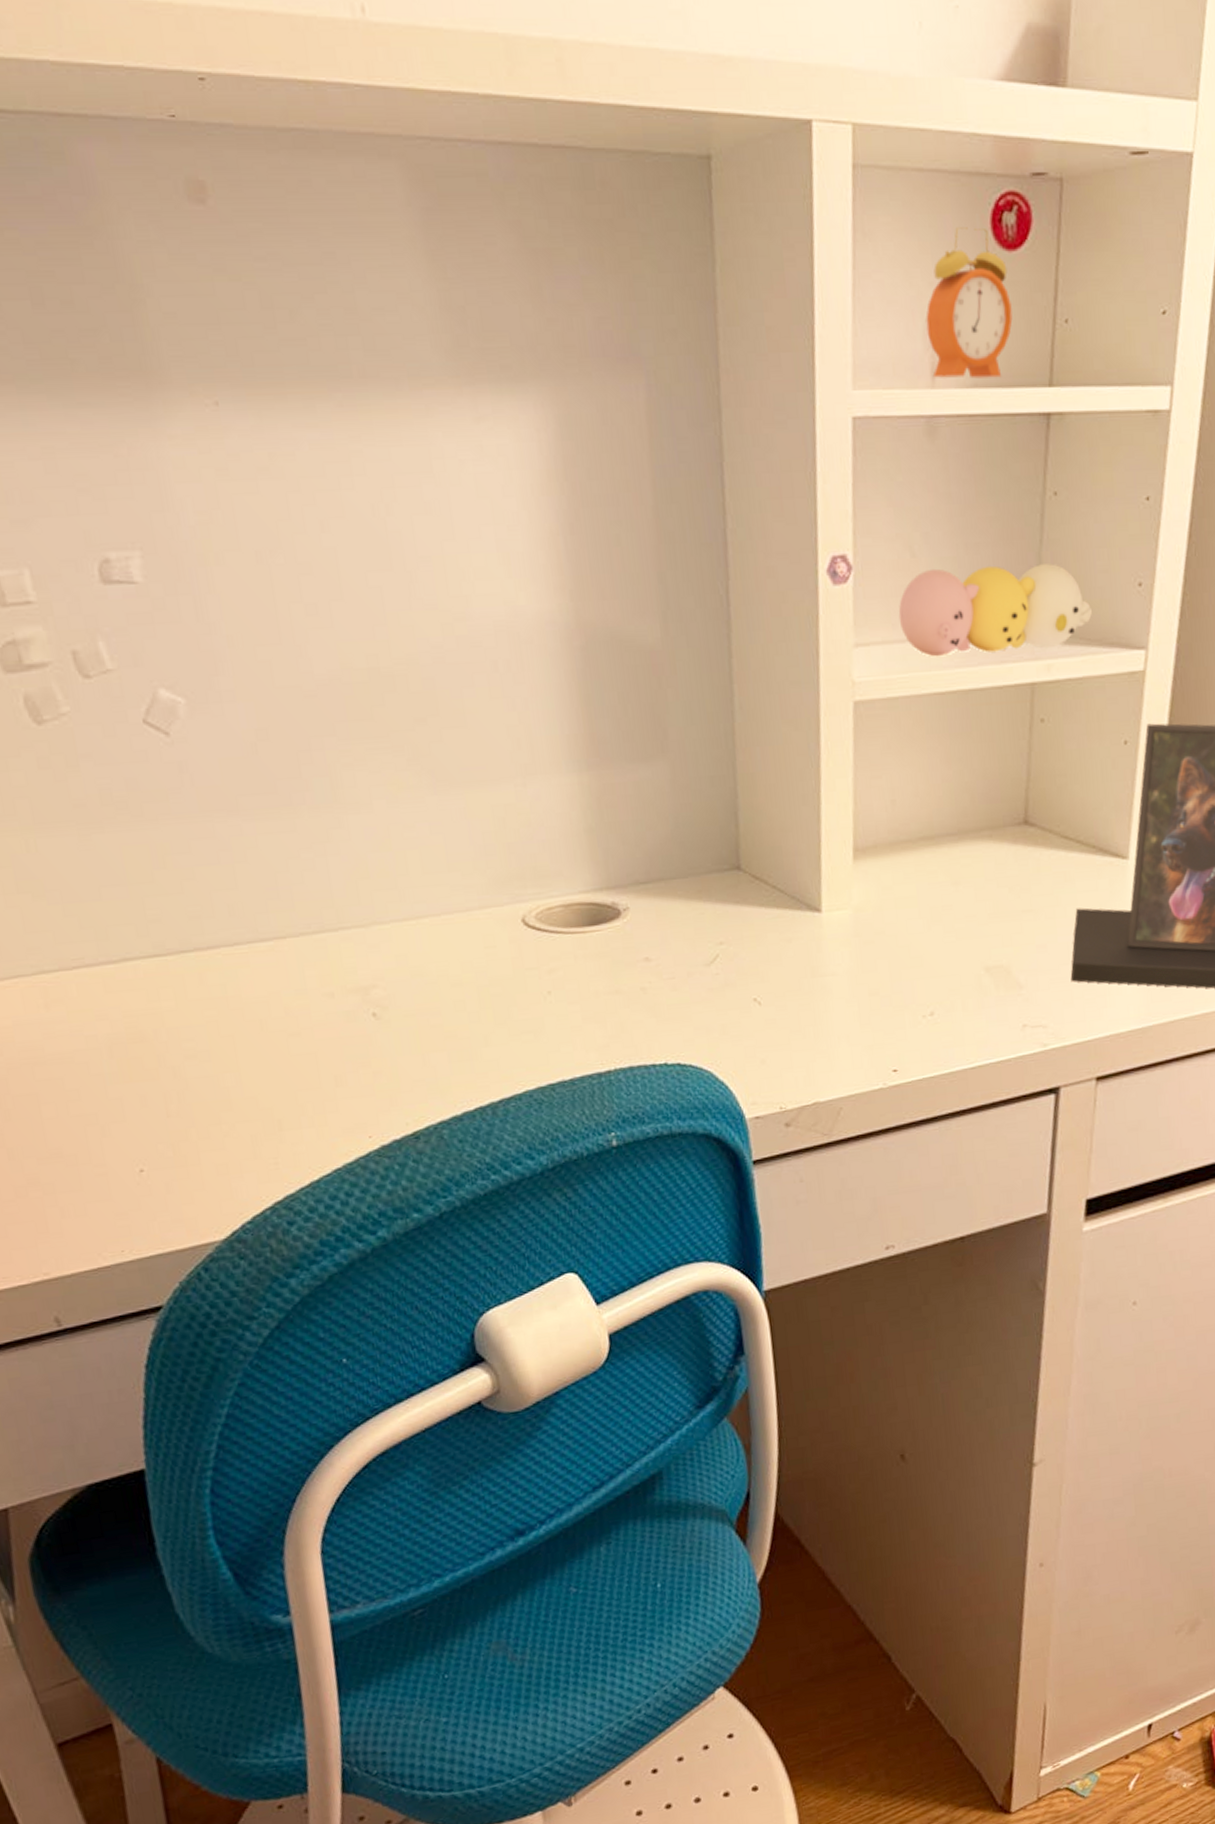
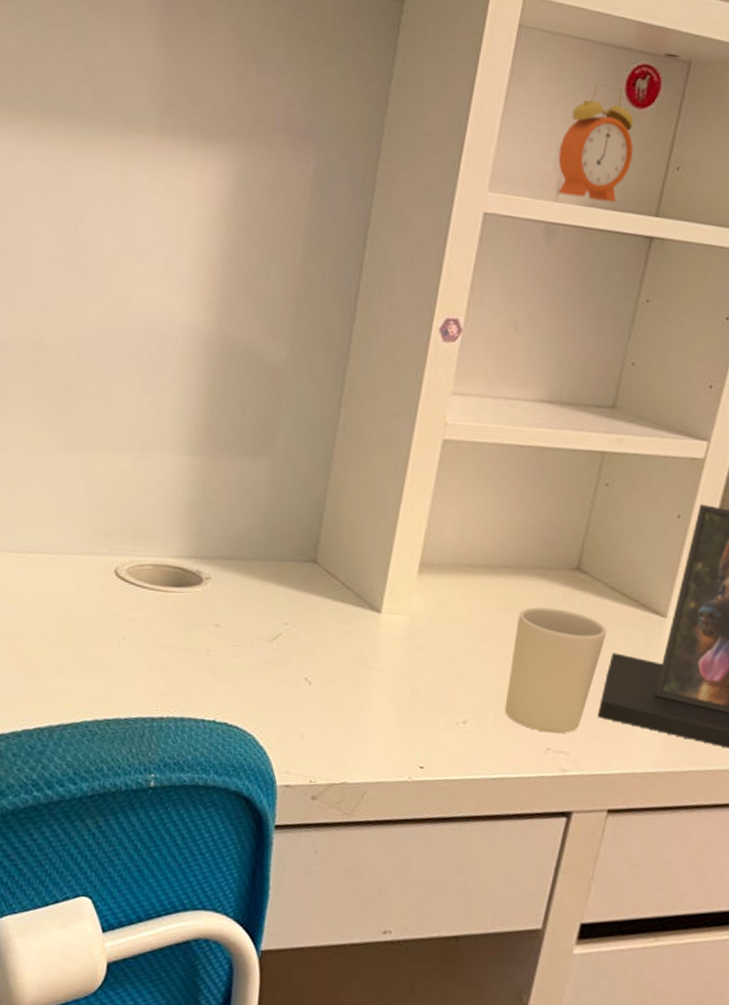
toy figurine: present [898,564,1092,657] -> none [494,343,665,426]
mug: none [969,870,1068,1009] -> present [504,607,607,734]

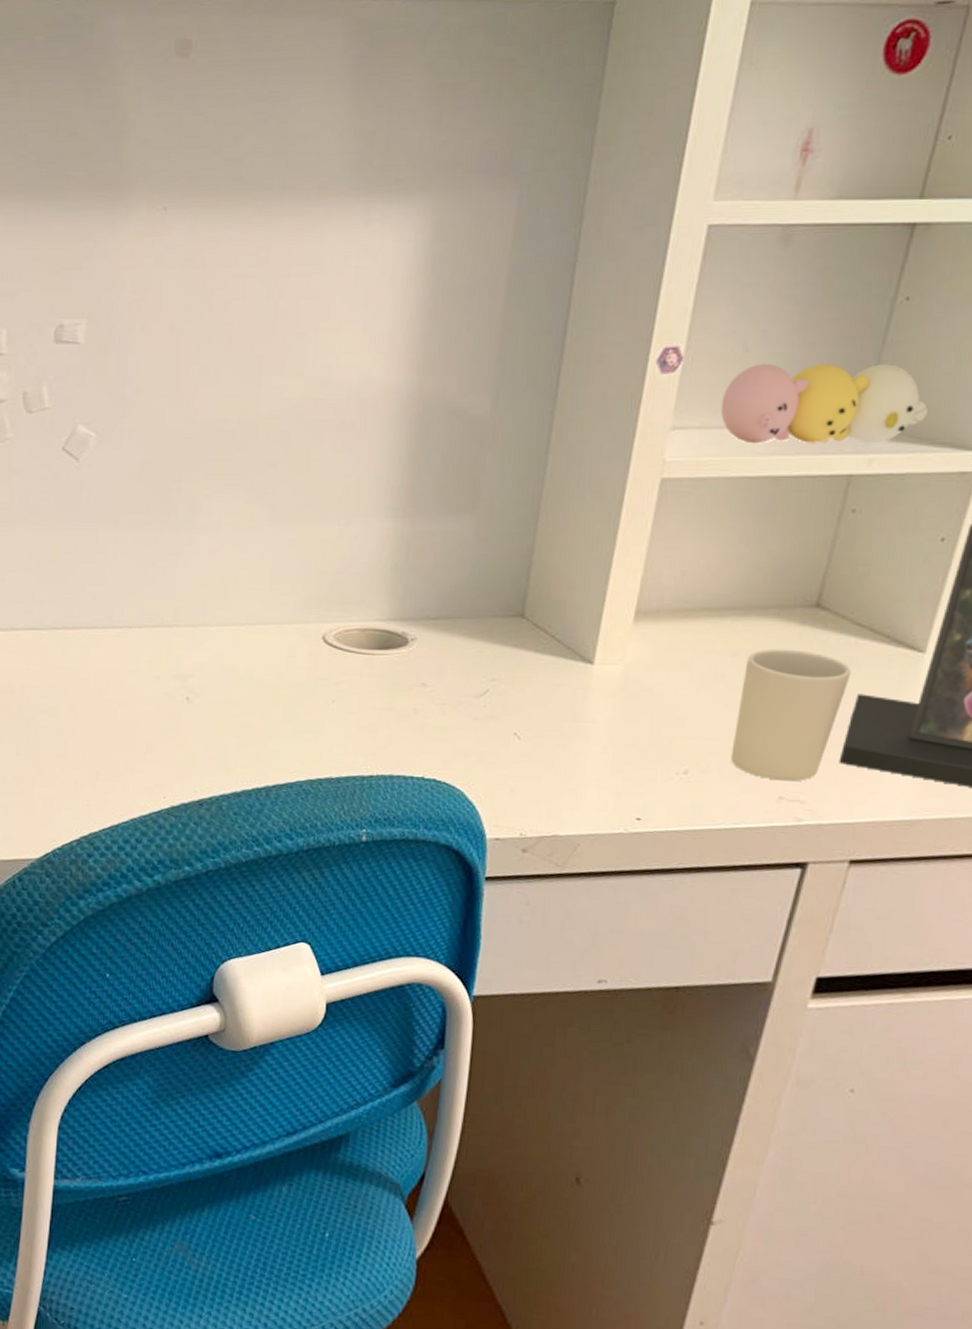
toy figurine: none [494,343,665,426] -> present [720,363,928,444]
alarm clock: present [557,84,634,203] -> none [796,54,894,191]

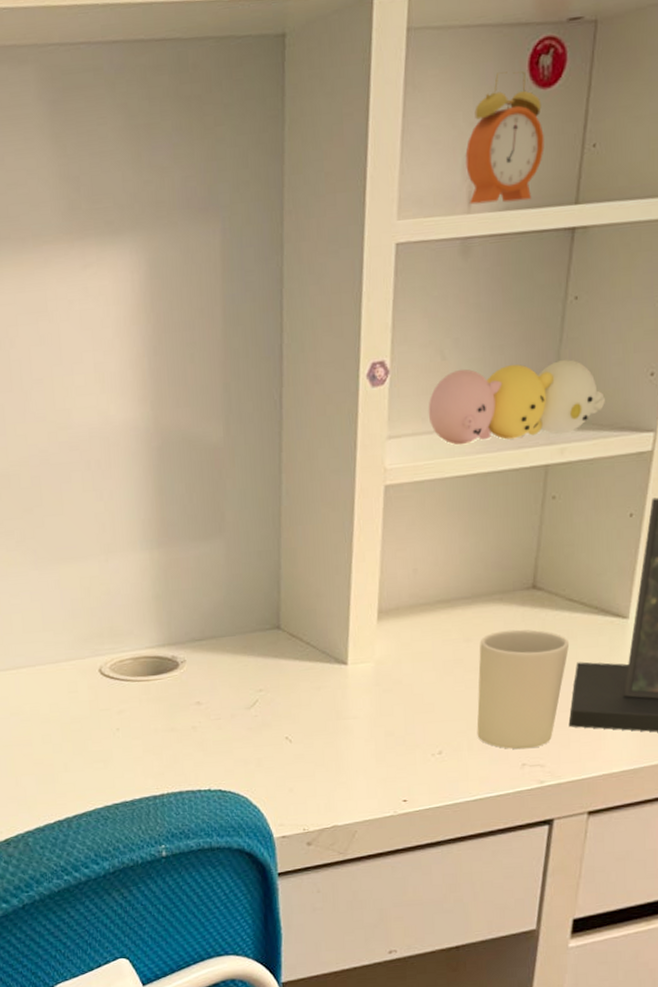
alarm clock: none [796,54,894,191] -> present [465,71,544,205]

